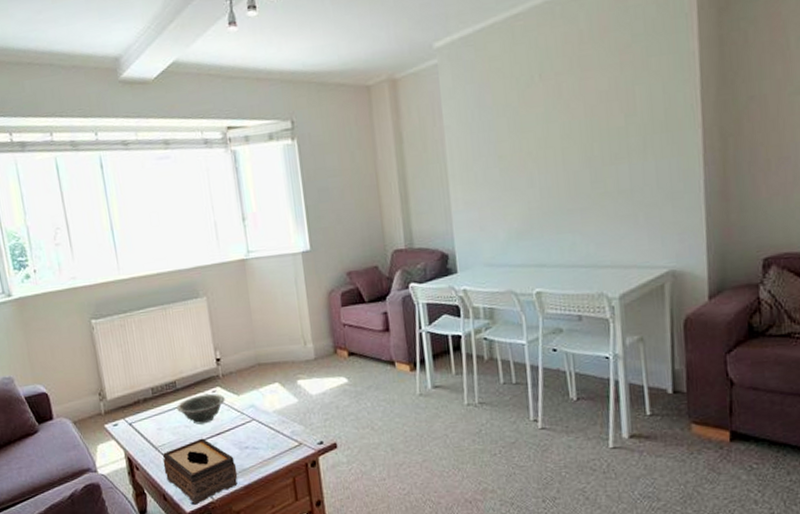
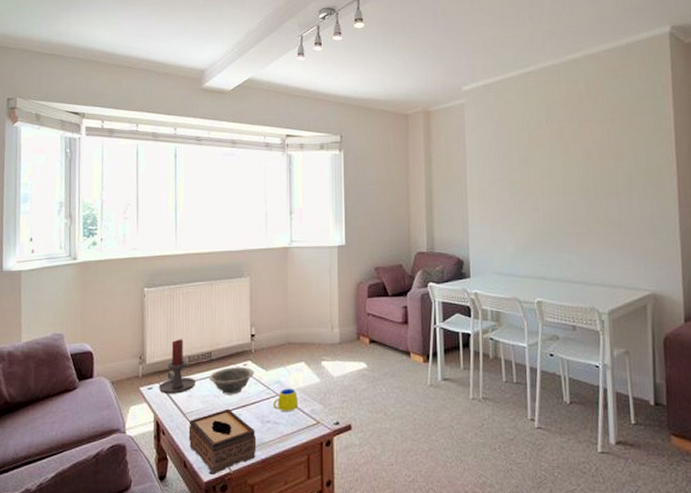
candle holder: none [124,370,164,429] -> present [158,339,196,394]
mug: none [249,411,277,436] -> present [272,388,299,411]

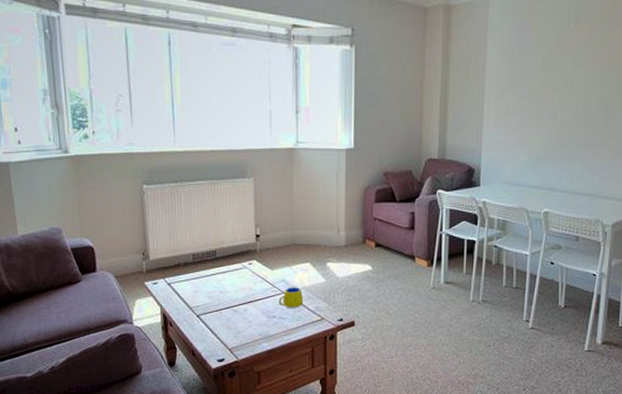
candle holder: present [158,339,196,394] -> none [163,237,202,289]
tissue box: present [188,408,257,475] -> none [195,304,263,362]
decorative bowl: present [209,367,254,395] -> none [214,266,259,292]

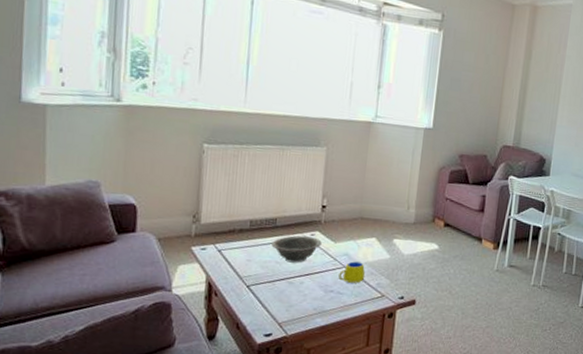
decorative bowl: none [214,266,259,292] -> present [271,235,322,263]

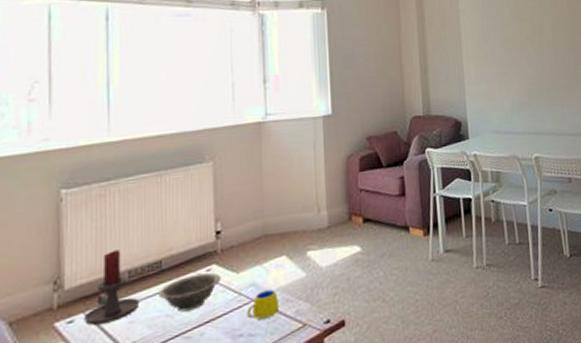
candle holder: none [213,201,257,257] -> present [83,250,140,326]

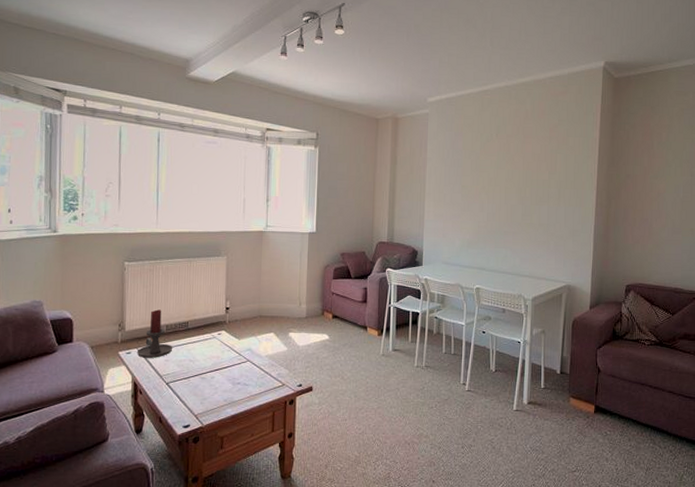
decorative bowl: present [158,272,221,313] -> none [185,336,227,360]
mug: present [245,289,280,320] -> none [242,355,267,375]

